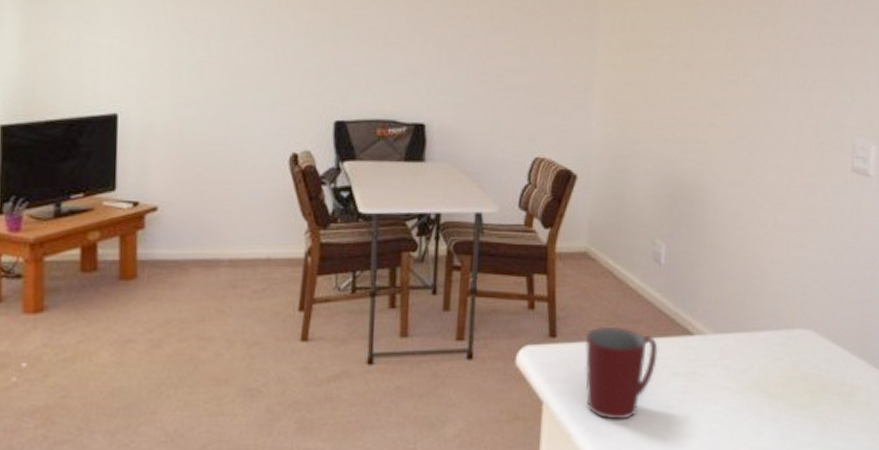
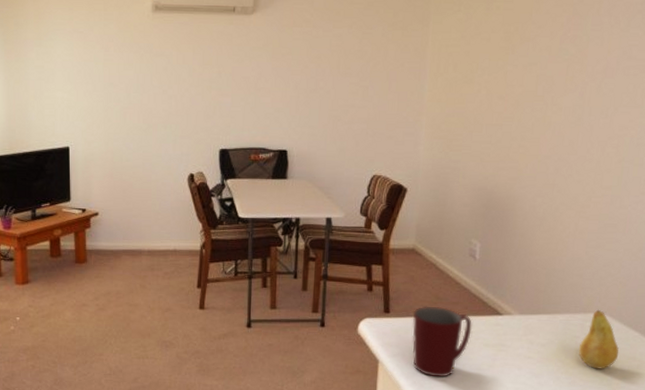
fruit: none [782,324,828,399] -> present [578,309,619,369]

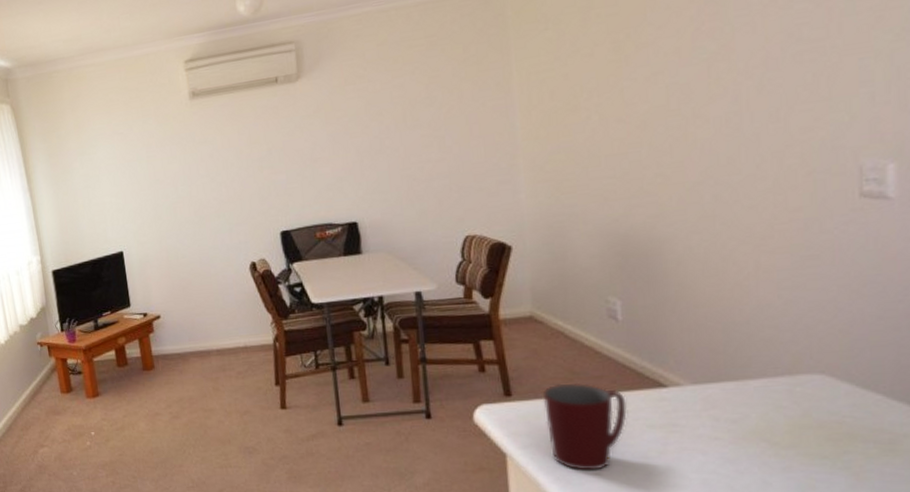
fruit: present [578,309,619,369] -> none [789,368,856,448]

